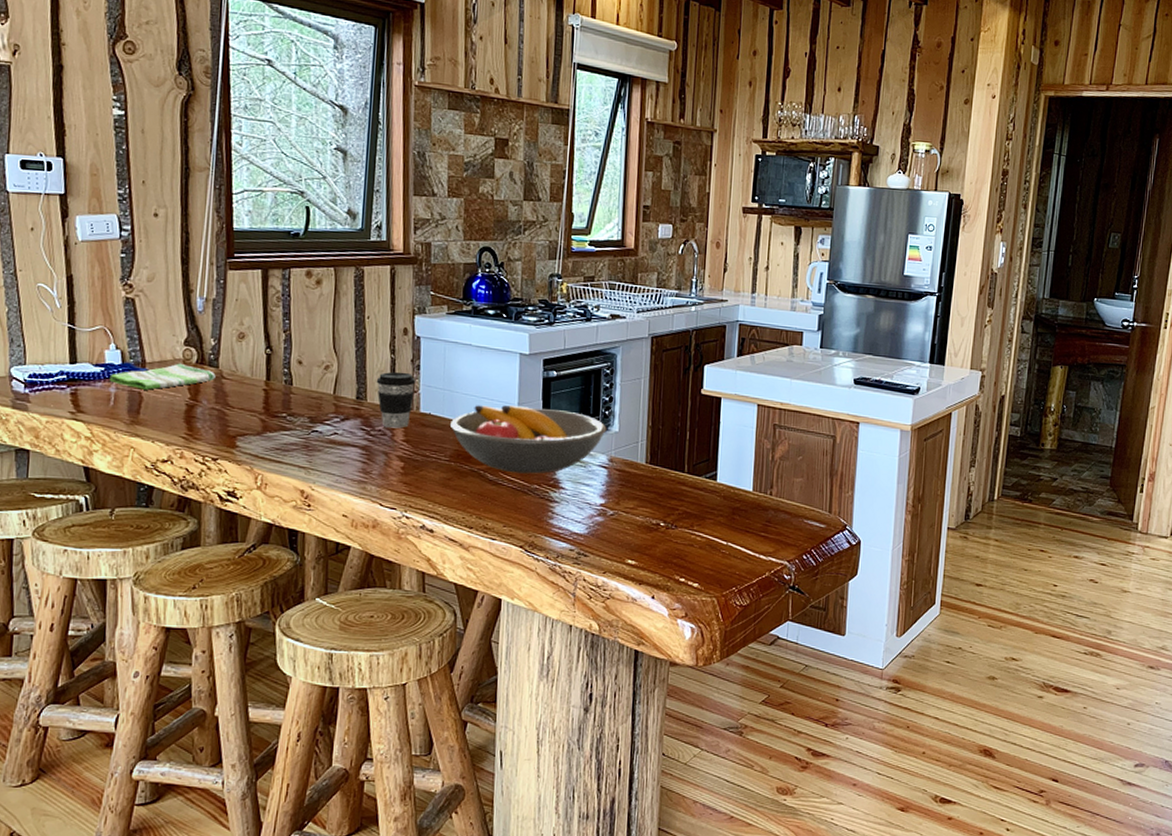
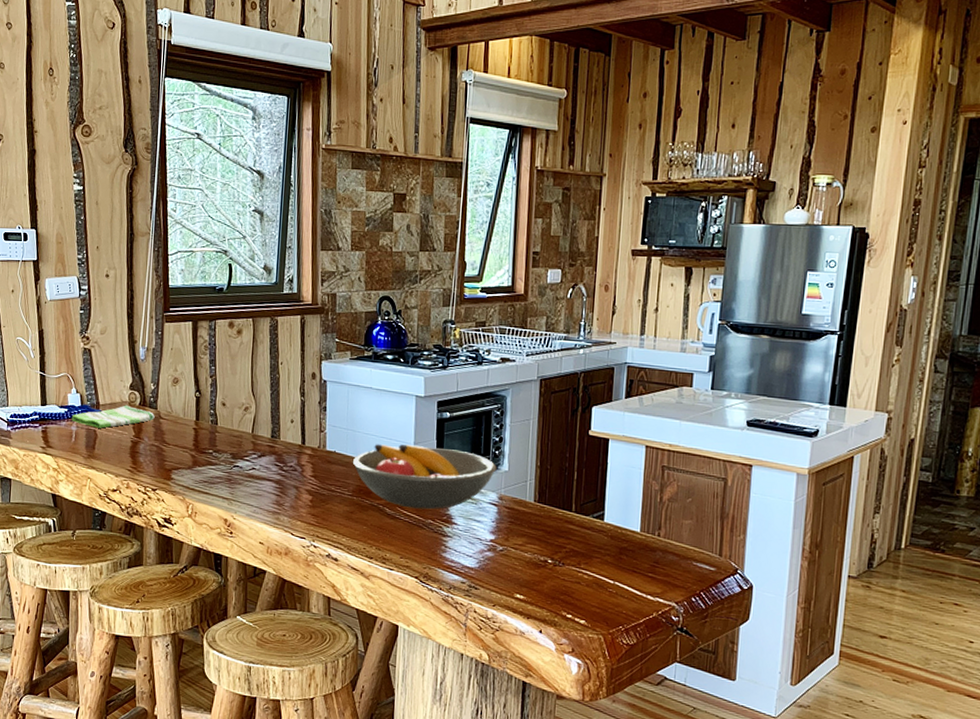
coffee cup: present [376,371,416,429] -> none [288,413,323,465]

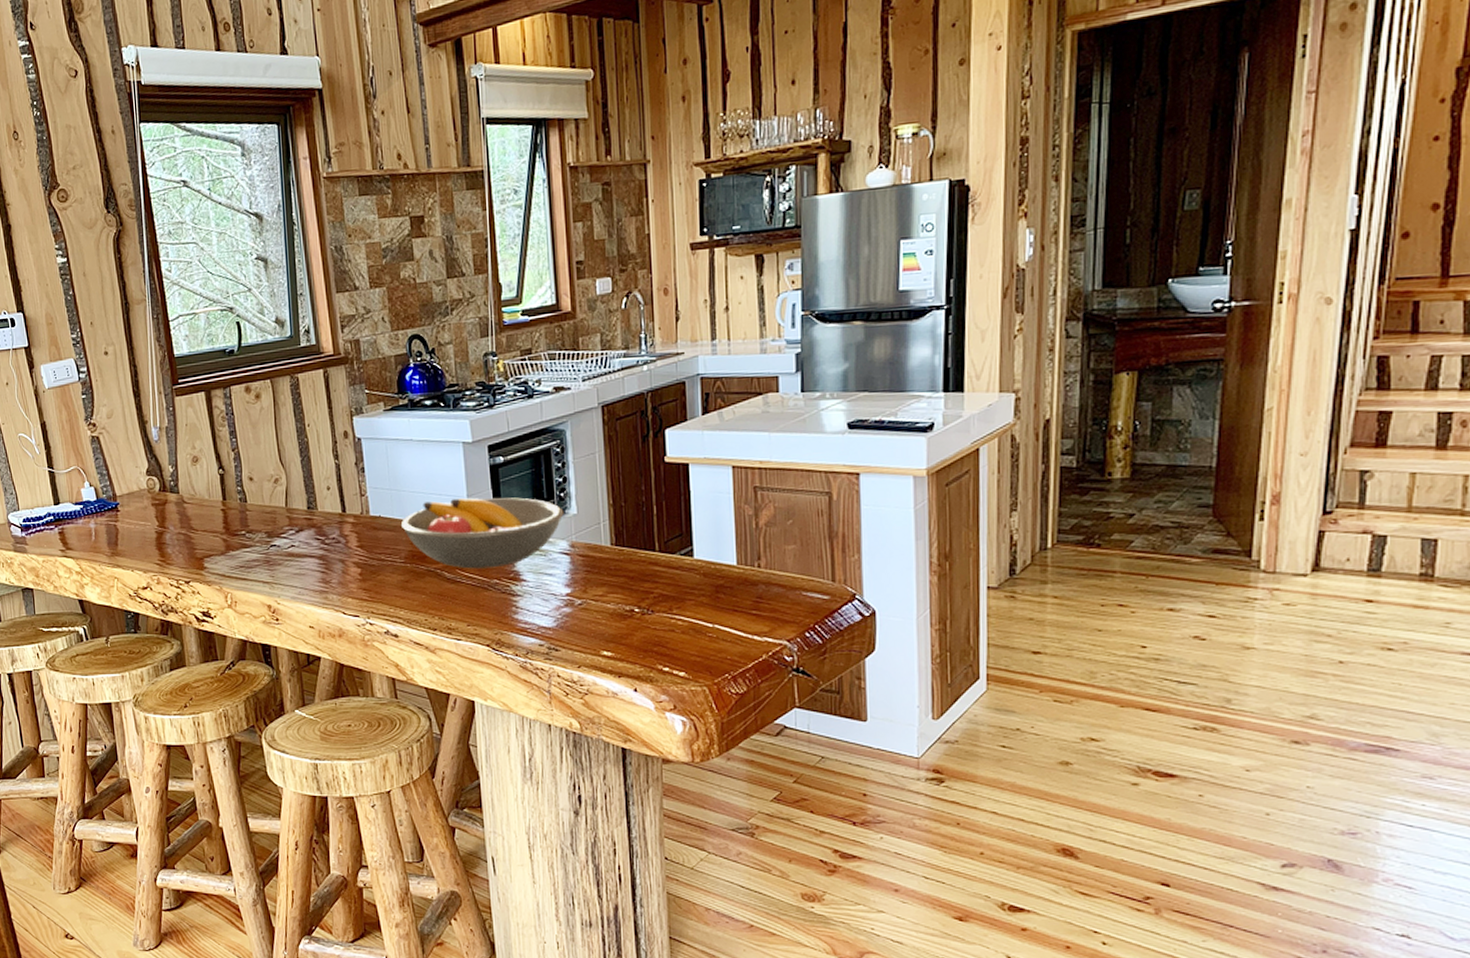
dish towel: present [71,405,155,428] -> none [88,493,178,522]

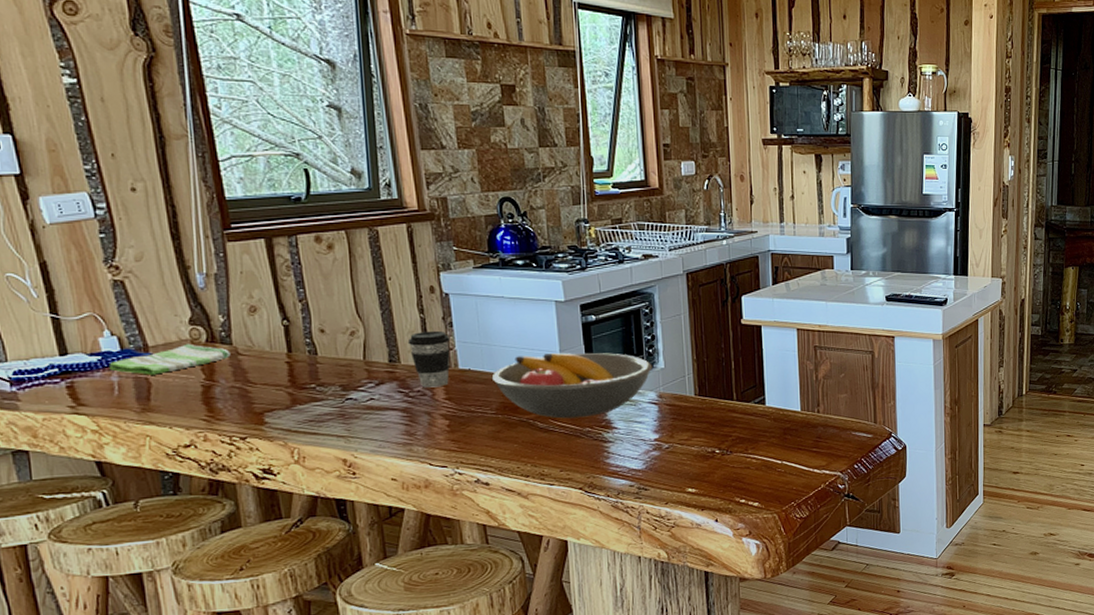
dish towel: none [88,493,178,522] -> present [108,343,231,375]
coffee cup: none [324,476,363,535] -> present [407,330,451,388]

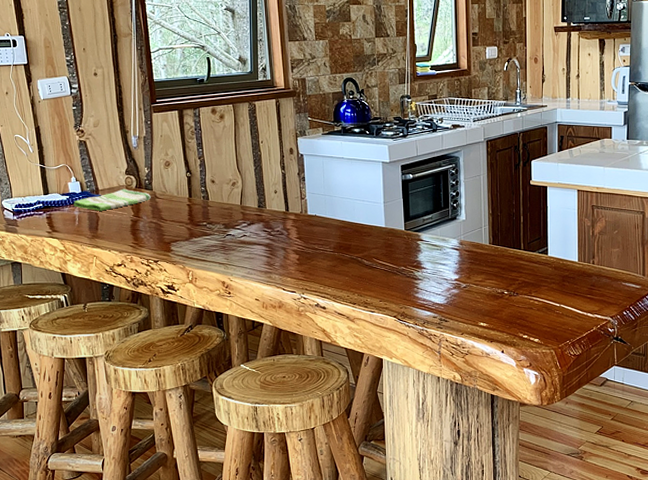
coffee cup: present [407,330,451,388] -> none [272,183,303,229]
fruit bowl: present [491,353,653,419] -> none [331,205,456,258]

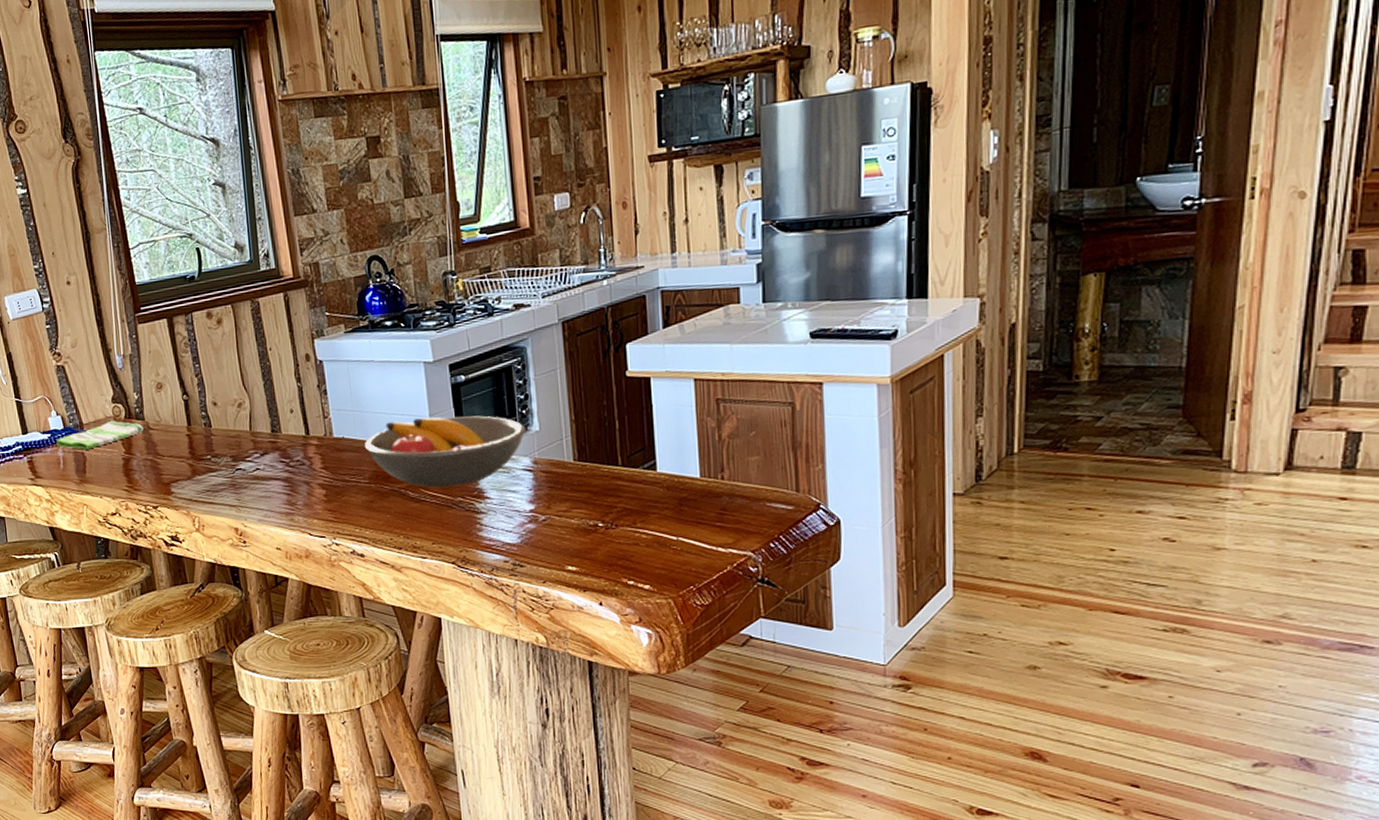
fruit bowl: none [331,205,456,258] -> present [364,415,526,488]

